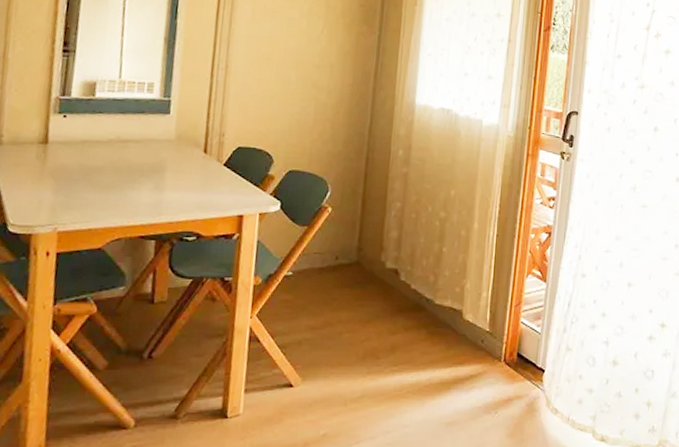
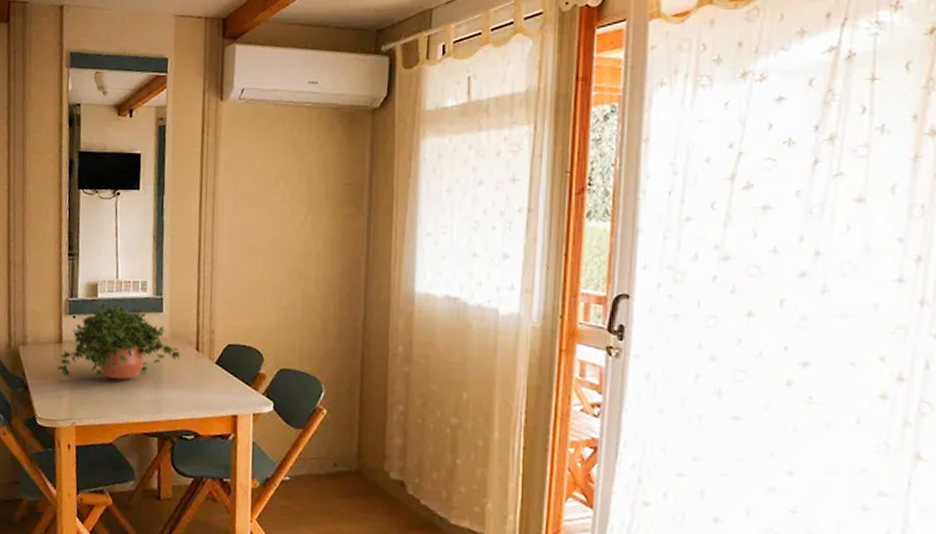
potted plant: none [38,101,188,181] -> present [56,301,181,379]

